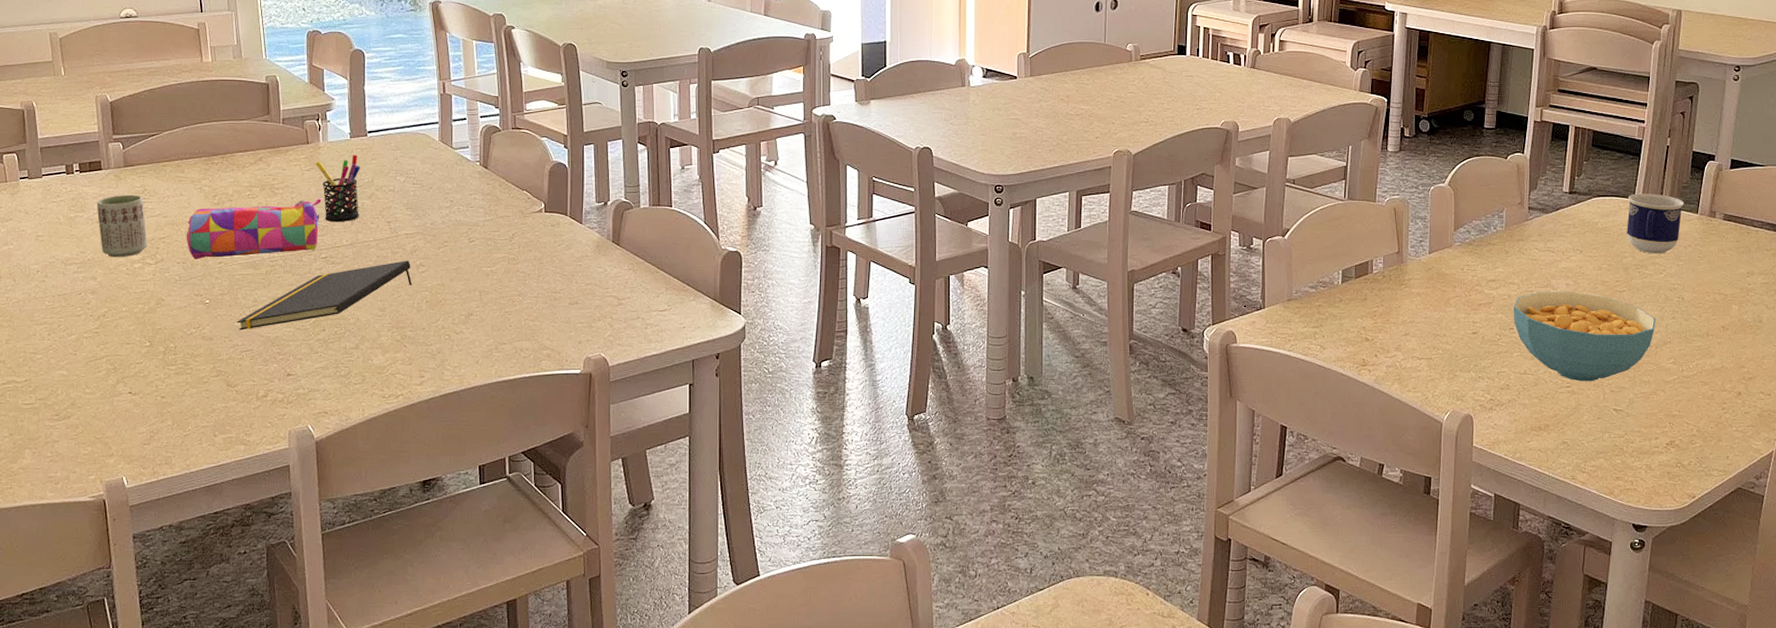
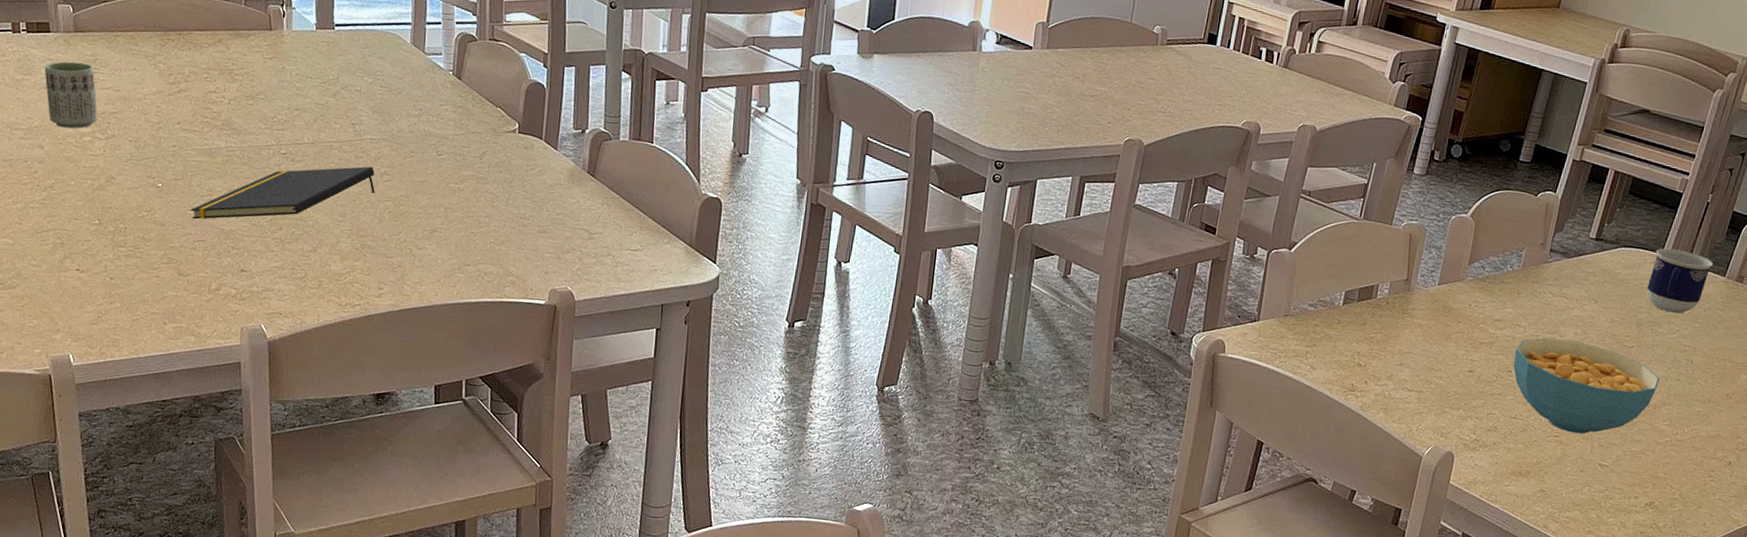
pencil case: present [186,198,322,260] -> none [138,86,284,145]
pen holder: present [316,154,360,223] -> none [278,47,326,119]

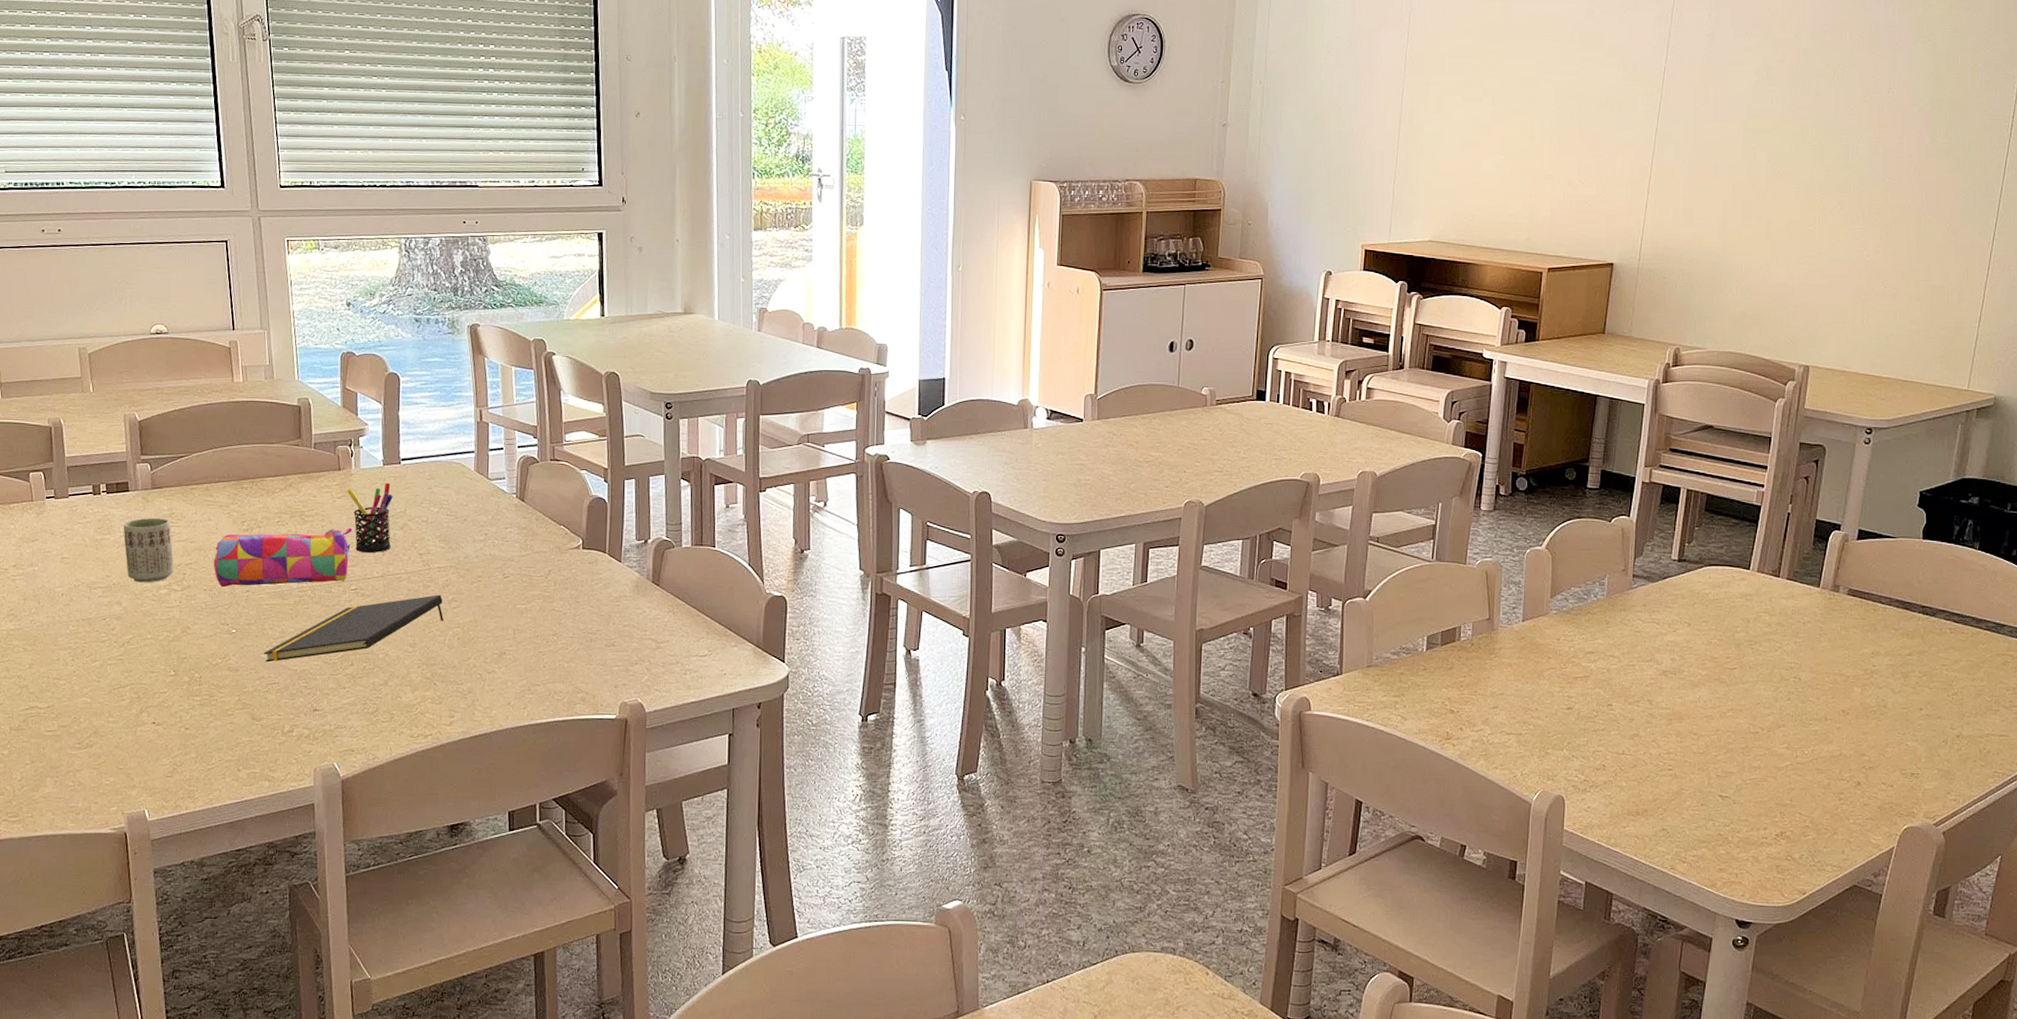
pencil case: none [138,86,284,145] -> present [213,527,353,588]
pen holder: none [278,47,326,119] -> present [347,482,393,553]
cereal bowl: present [1513,337,1661,434] -> none [1613,666,1770,765]
cup: present [1646,248,1714,314] -> none [1740,563,1805,630]

